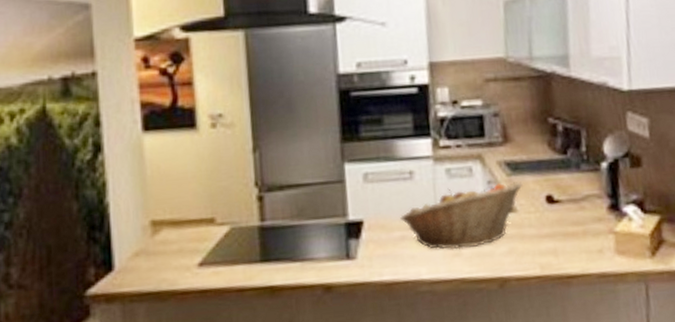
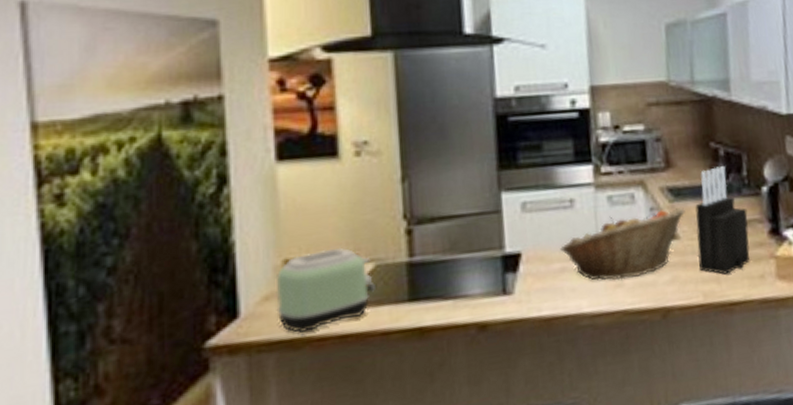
toaster: none [144,211,232,286] -> present [275,247,377,333]
knife block: none [533,141,588,248] -> present [695,166,750,275]

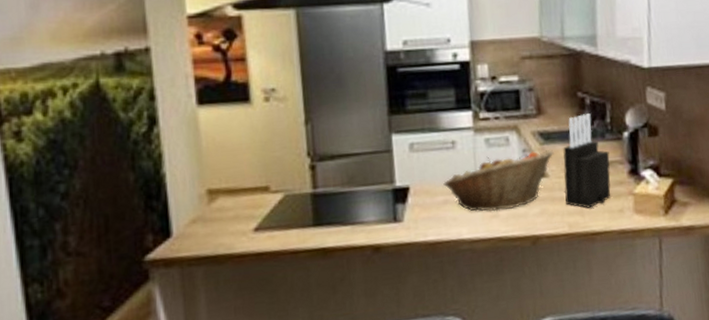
toaster: present [275,247,377,333] -> none [200,179,286,250]

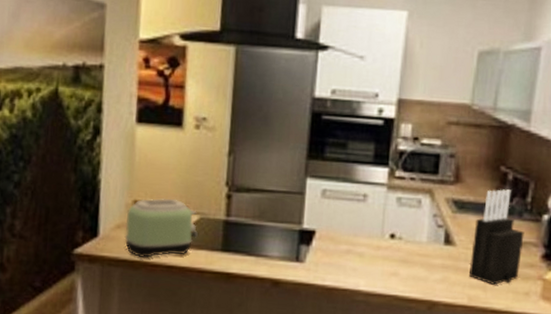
toaster: none [200,179,286,250] -> present [124,198,199,258]
fruit basket: present [443,150,554,212] -> none [349,215,466,270]

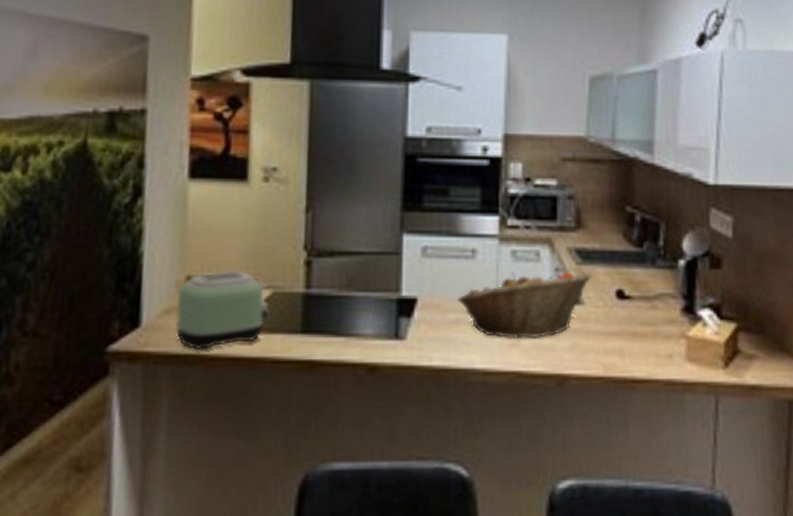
fruit basket: none [349,215,466,270] -> present [457,272,593,340]
knife block: present [468,189,525,285] -> none [601,233,660,348]

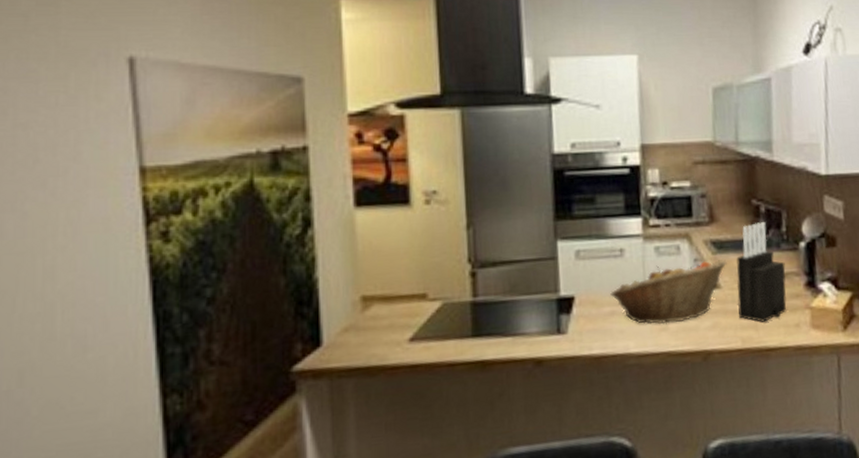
toaster: present [175,270,272,349] -> none [354,286,444,361]
knife block: none [601,233,660,348] -> present [736,222,787,323]

